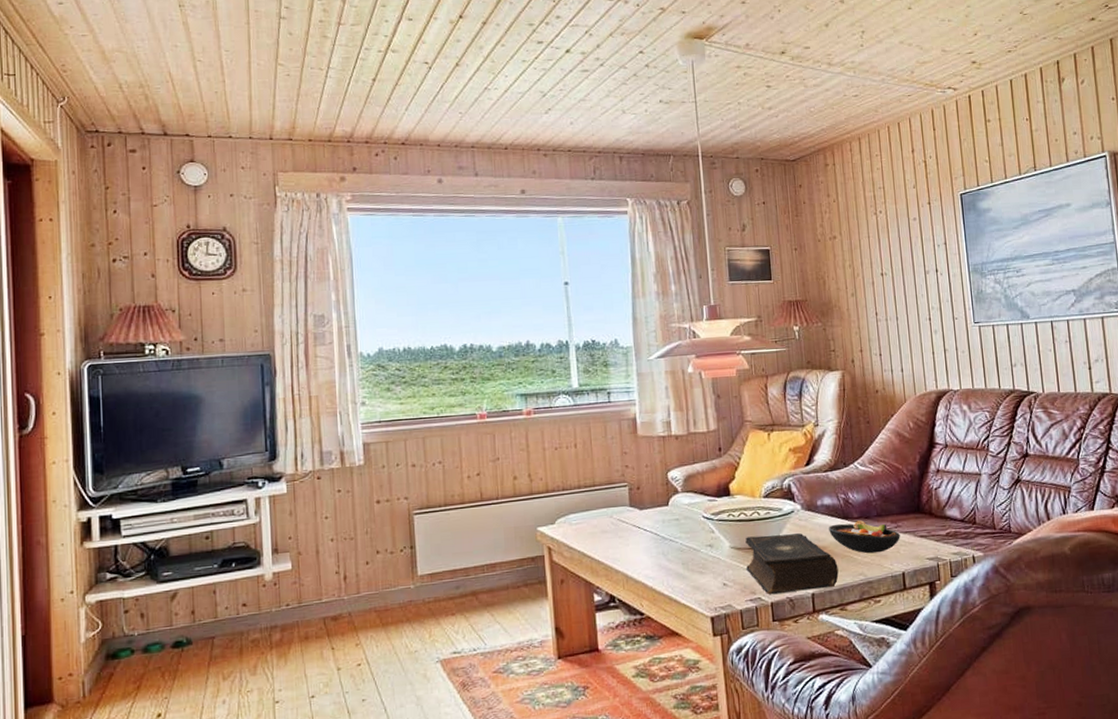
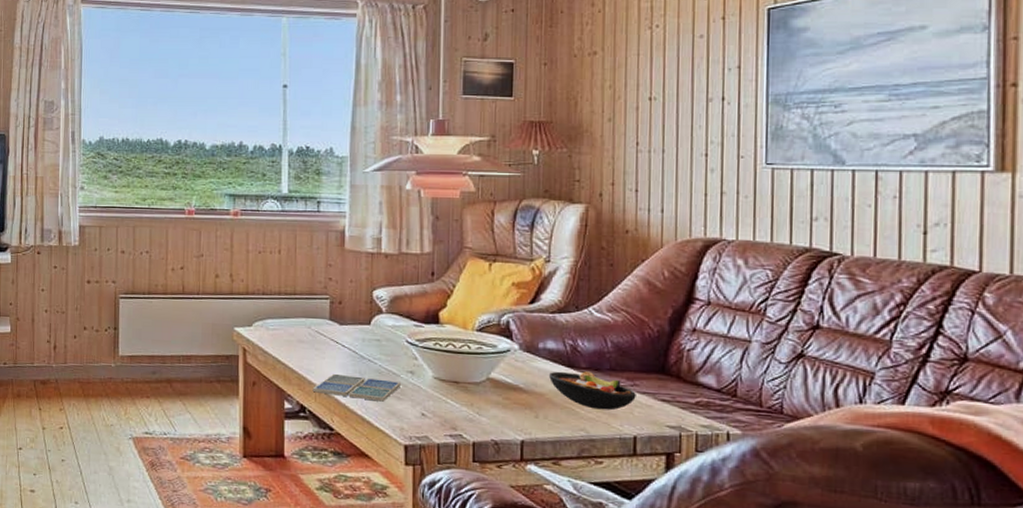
drink coaster: none [620,556,702,581] -> present [312,373,401,402]
book: present [745,533,839,594] -> none [449,369,556,438]

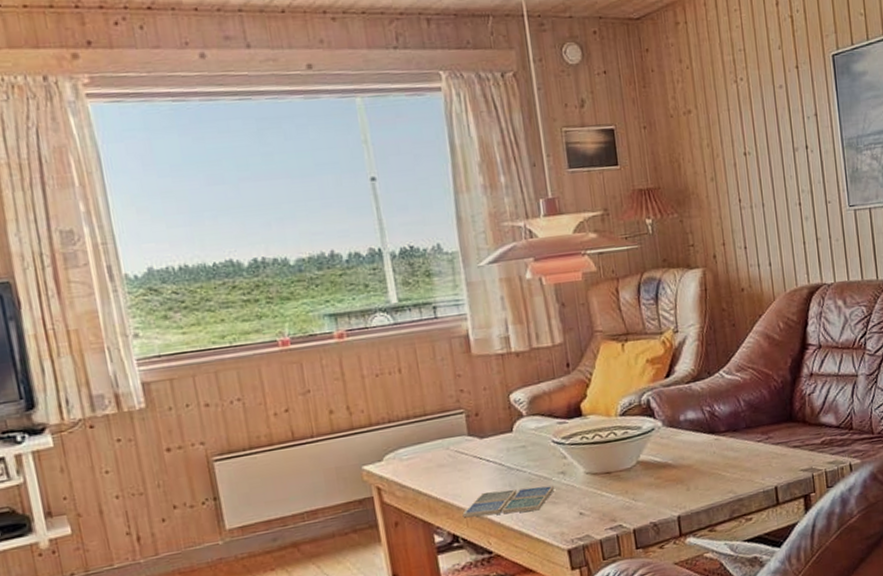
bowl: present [549,371,636,411] -> none [694,434,772,470]

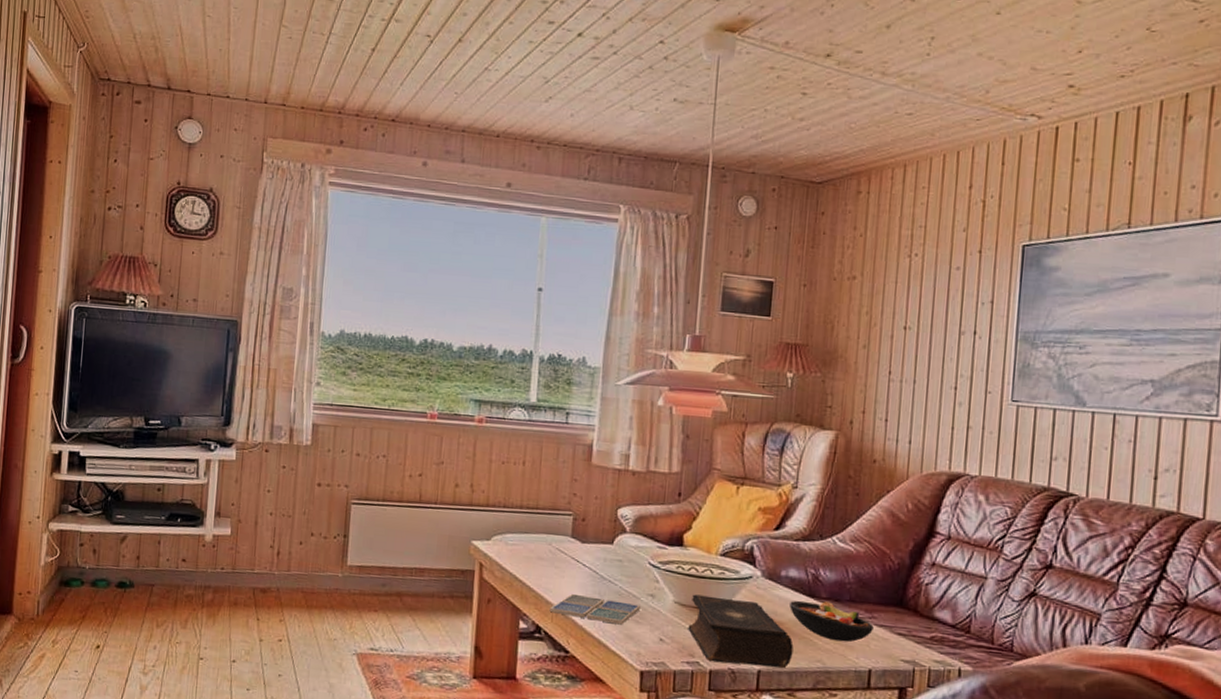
book: none [601,452,706,521] -> present [688,594,794,668]
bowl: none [694,434,772,470] -> present [789,600,874,642]

